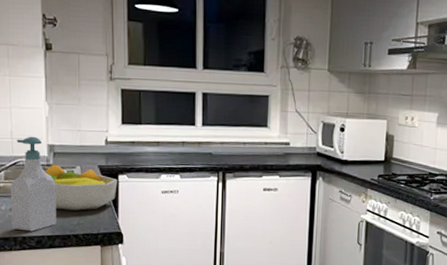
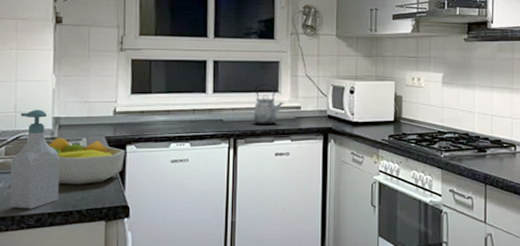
kettle: none [242,119,273,160] -> present [253,84,284,124]

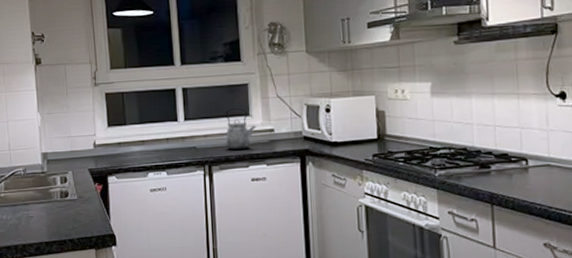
soap bottle: present [9,109,60,209] -> none [10,146,53,239]
fruit bowl: present [48,137,125,185] -> none [39,171,107,215]

